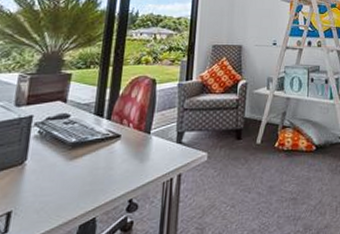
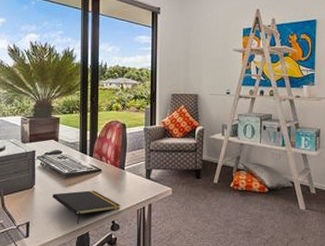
notepad: none [49,162,142,209] -> present [52,190,121,225]

